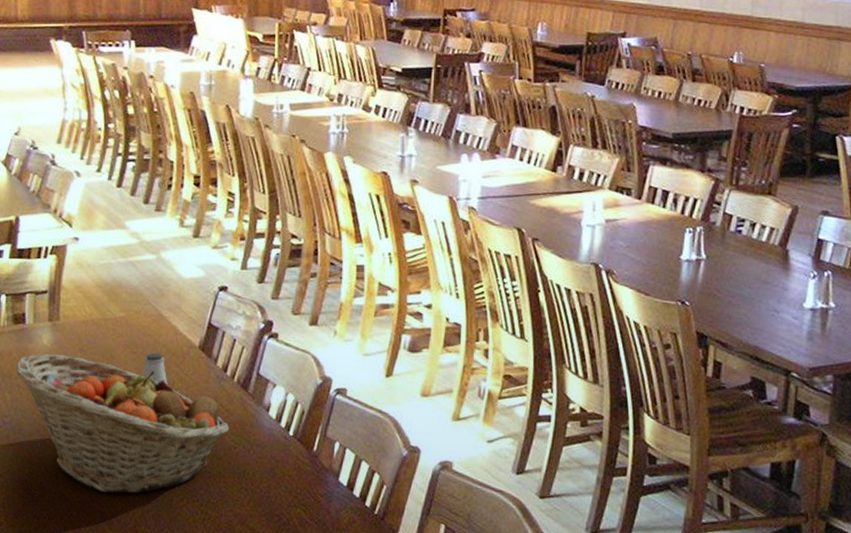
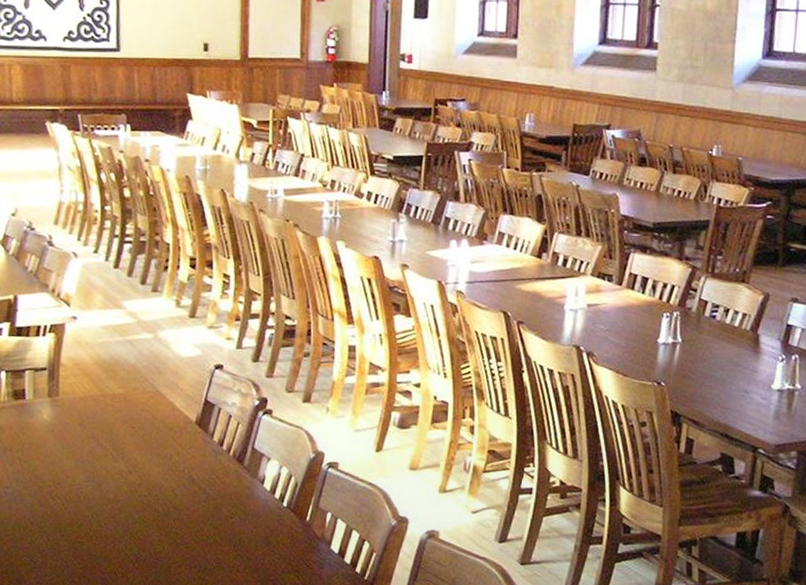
fruit basket: present [16,354,230,494] -> none [17,428,226,561]
saltshaker: present [142,352,168,385] -> none [141,427,166,458]

